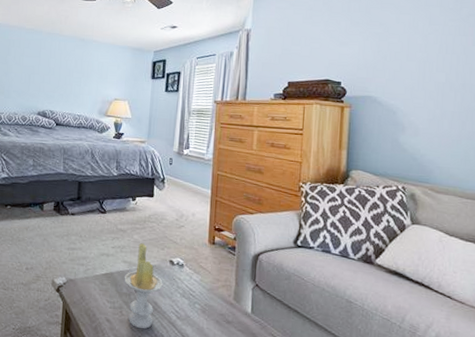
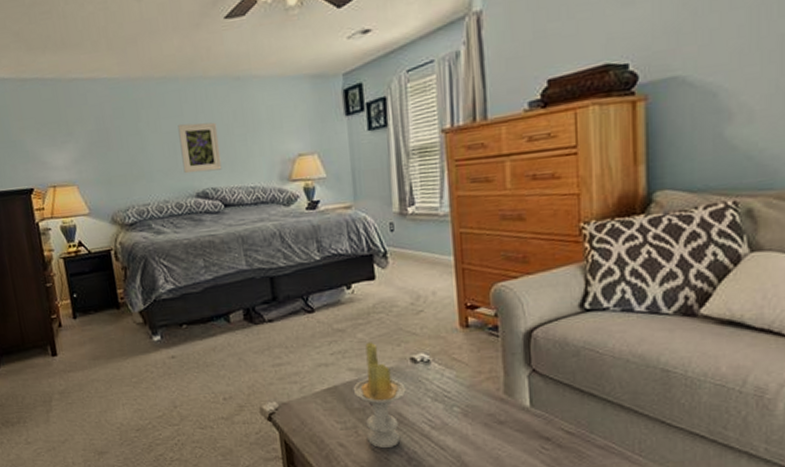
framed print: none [32,63,62,99] -> present [178,122,222,174]

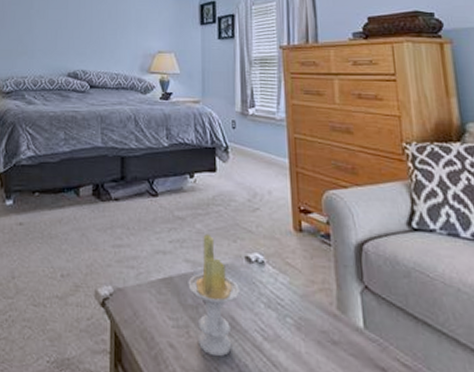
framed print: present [178,122,222,174] -> none [61,16,94,56]

